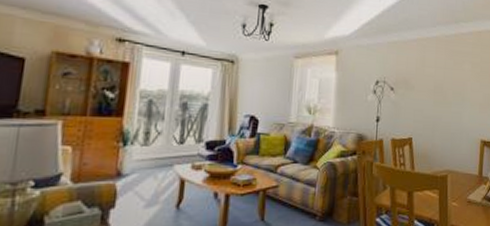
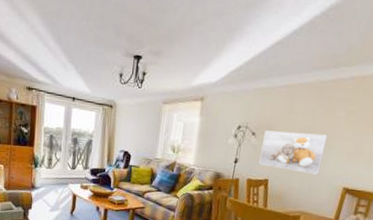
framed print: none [401,84,459,129] -> present [259,130,328,175]

